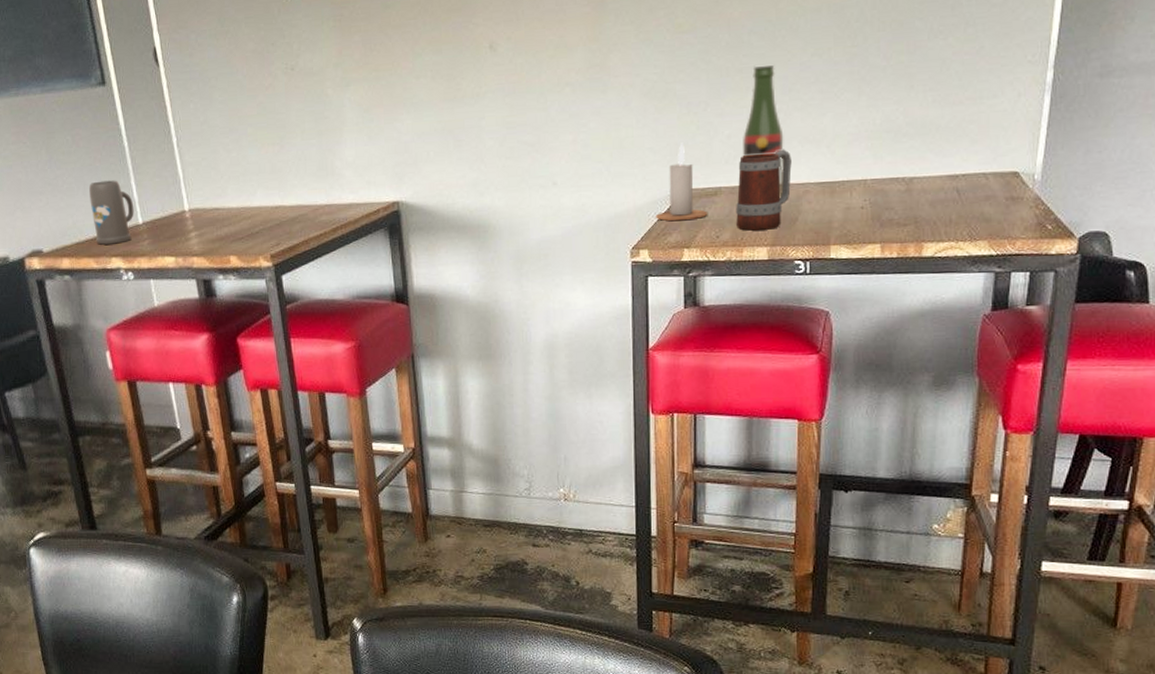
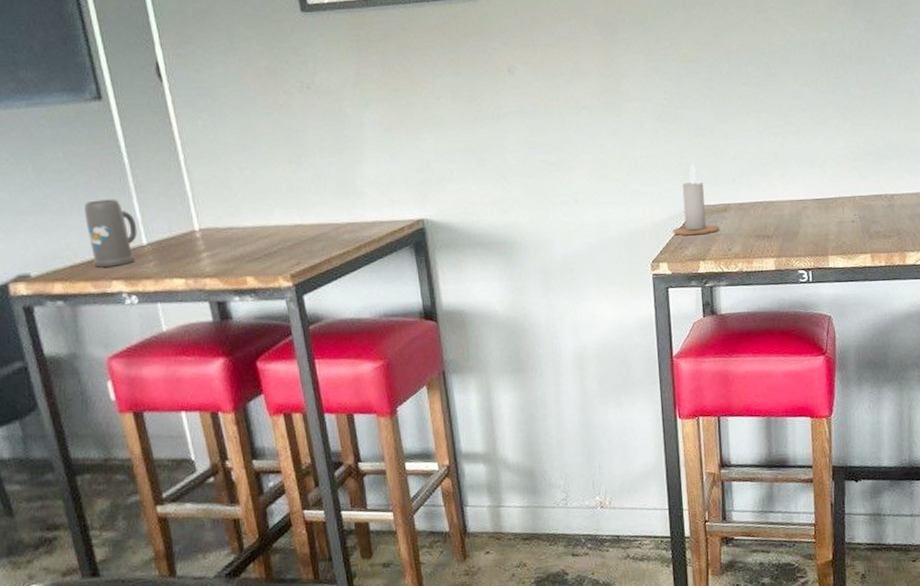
beer mug: present [736,149,792,231] -> none [744,169,791,244]
beer bottle: present [742,65,784,198] -> none [746,93,784,213]

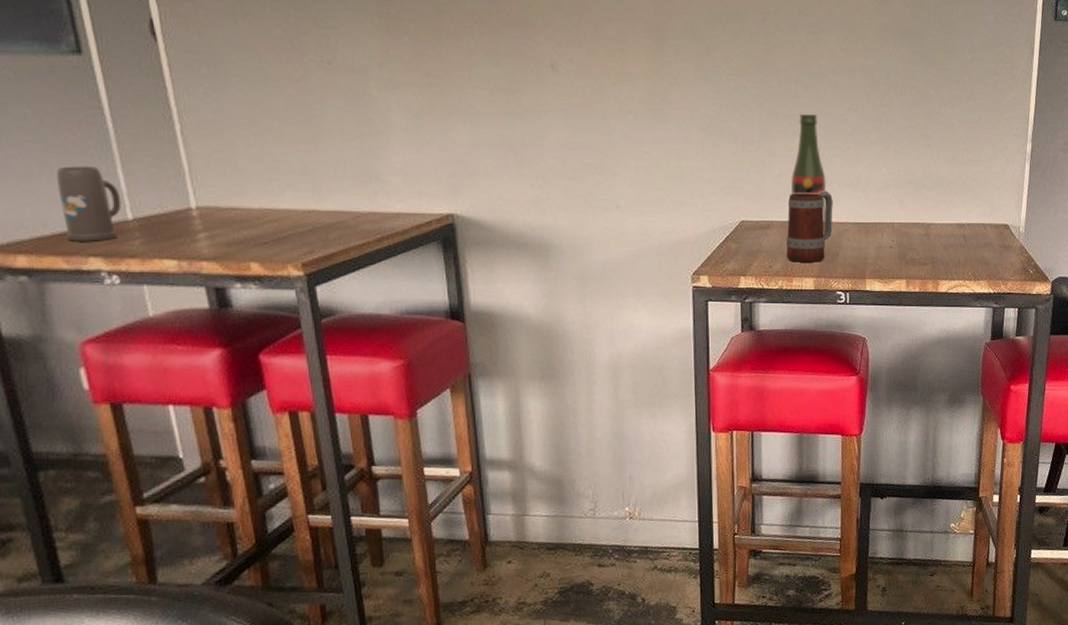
candle: present [672,162,720,236] -> none [714,177,762,250]
beer mug: none [744,169,791,244] -> present [786,190,833,262]
beer bottle: none [746,93,784,213] -> present [790,114,826,234]

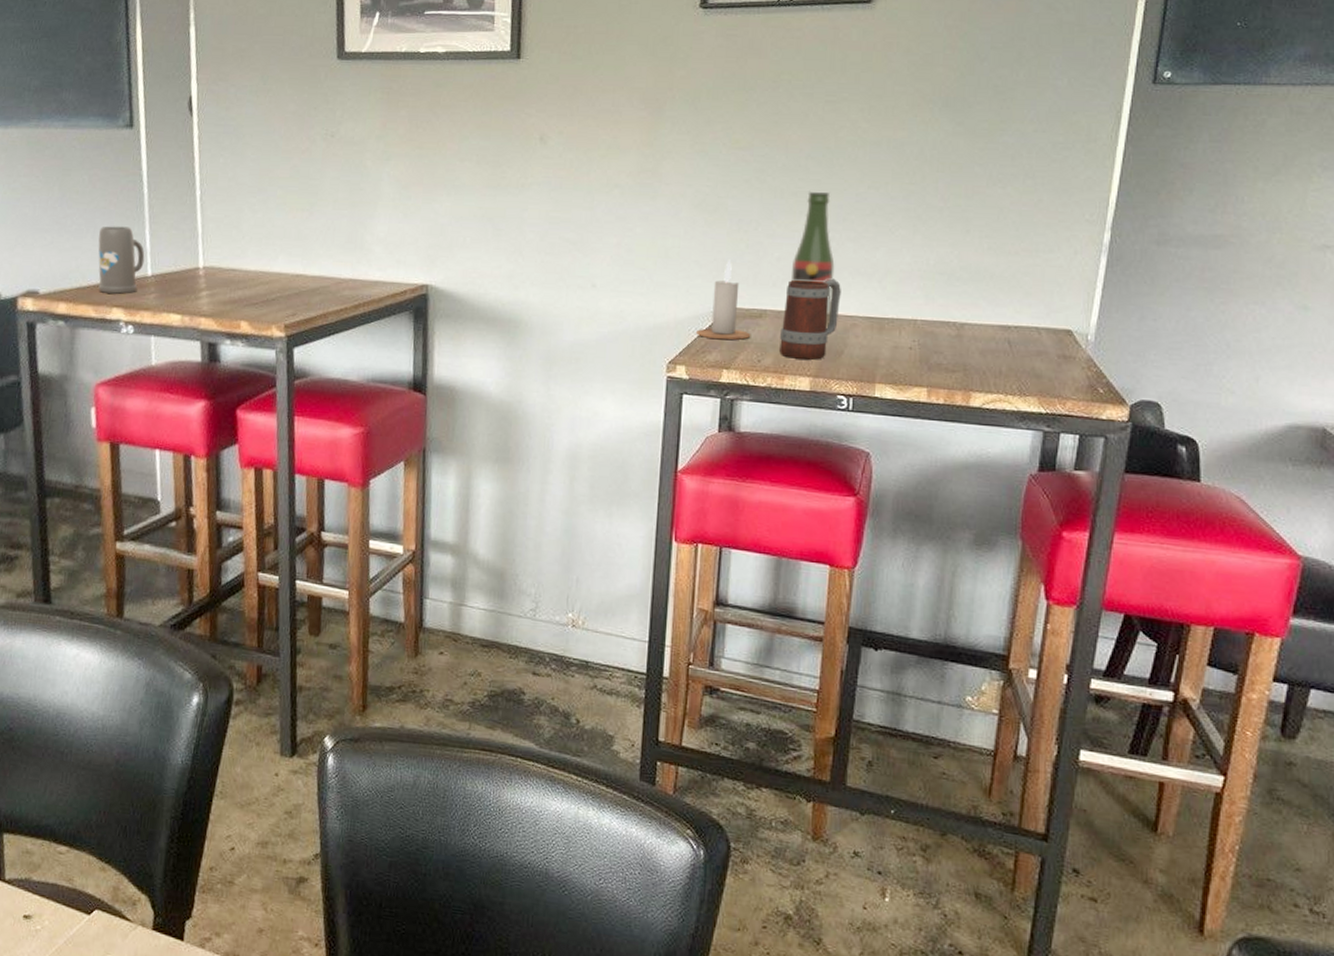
candle: none [714,177,762,250] -> present [695,259,751,340]

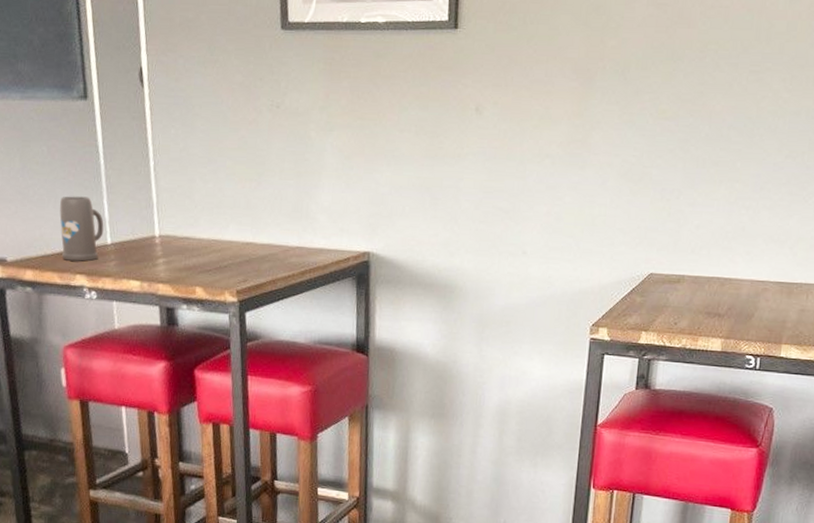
candle: present [695,259,751,340] -> none [617,227,669,304]
beer mug: present [779,278,841,360] -> none [695,245,755,322]
beer bottle: present [790,192,835,328] -> none [708,162,750,293]

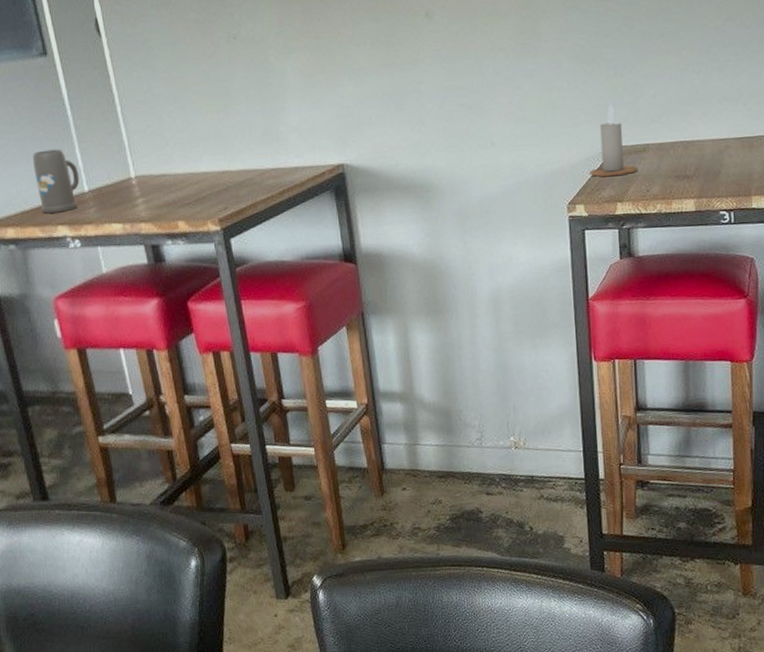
candle: none [617,227,669,304] -> present [588,102,638,177]

